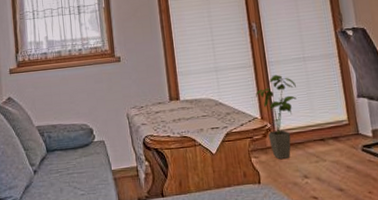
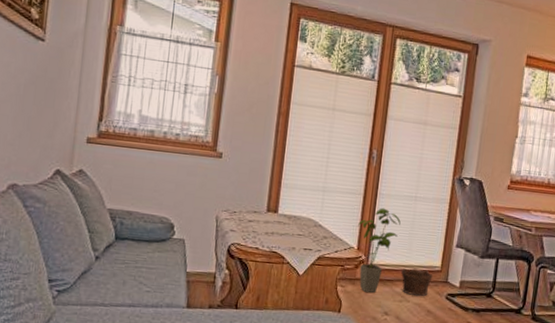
clay pot: none [309,126,343,154] -> present [400,268,433,297]

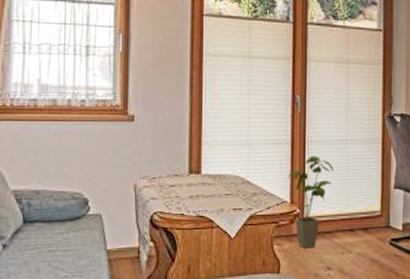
clay pot: present [400,268,433,297] -> none [339,216,374,246]

